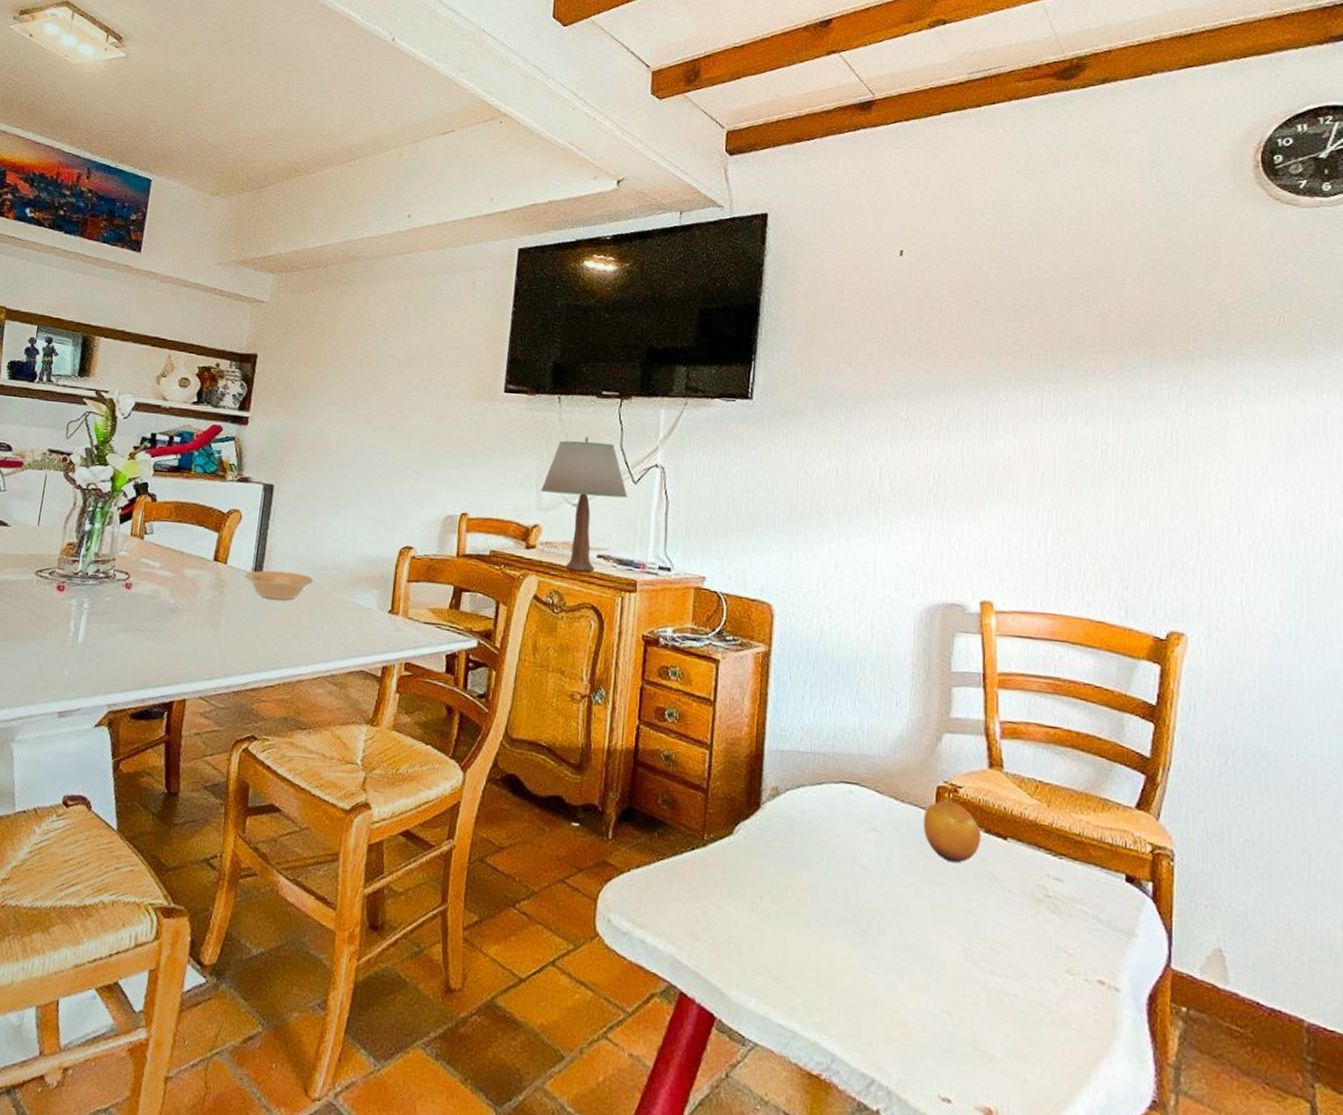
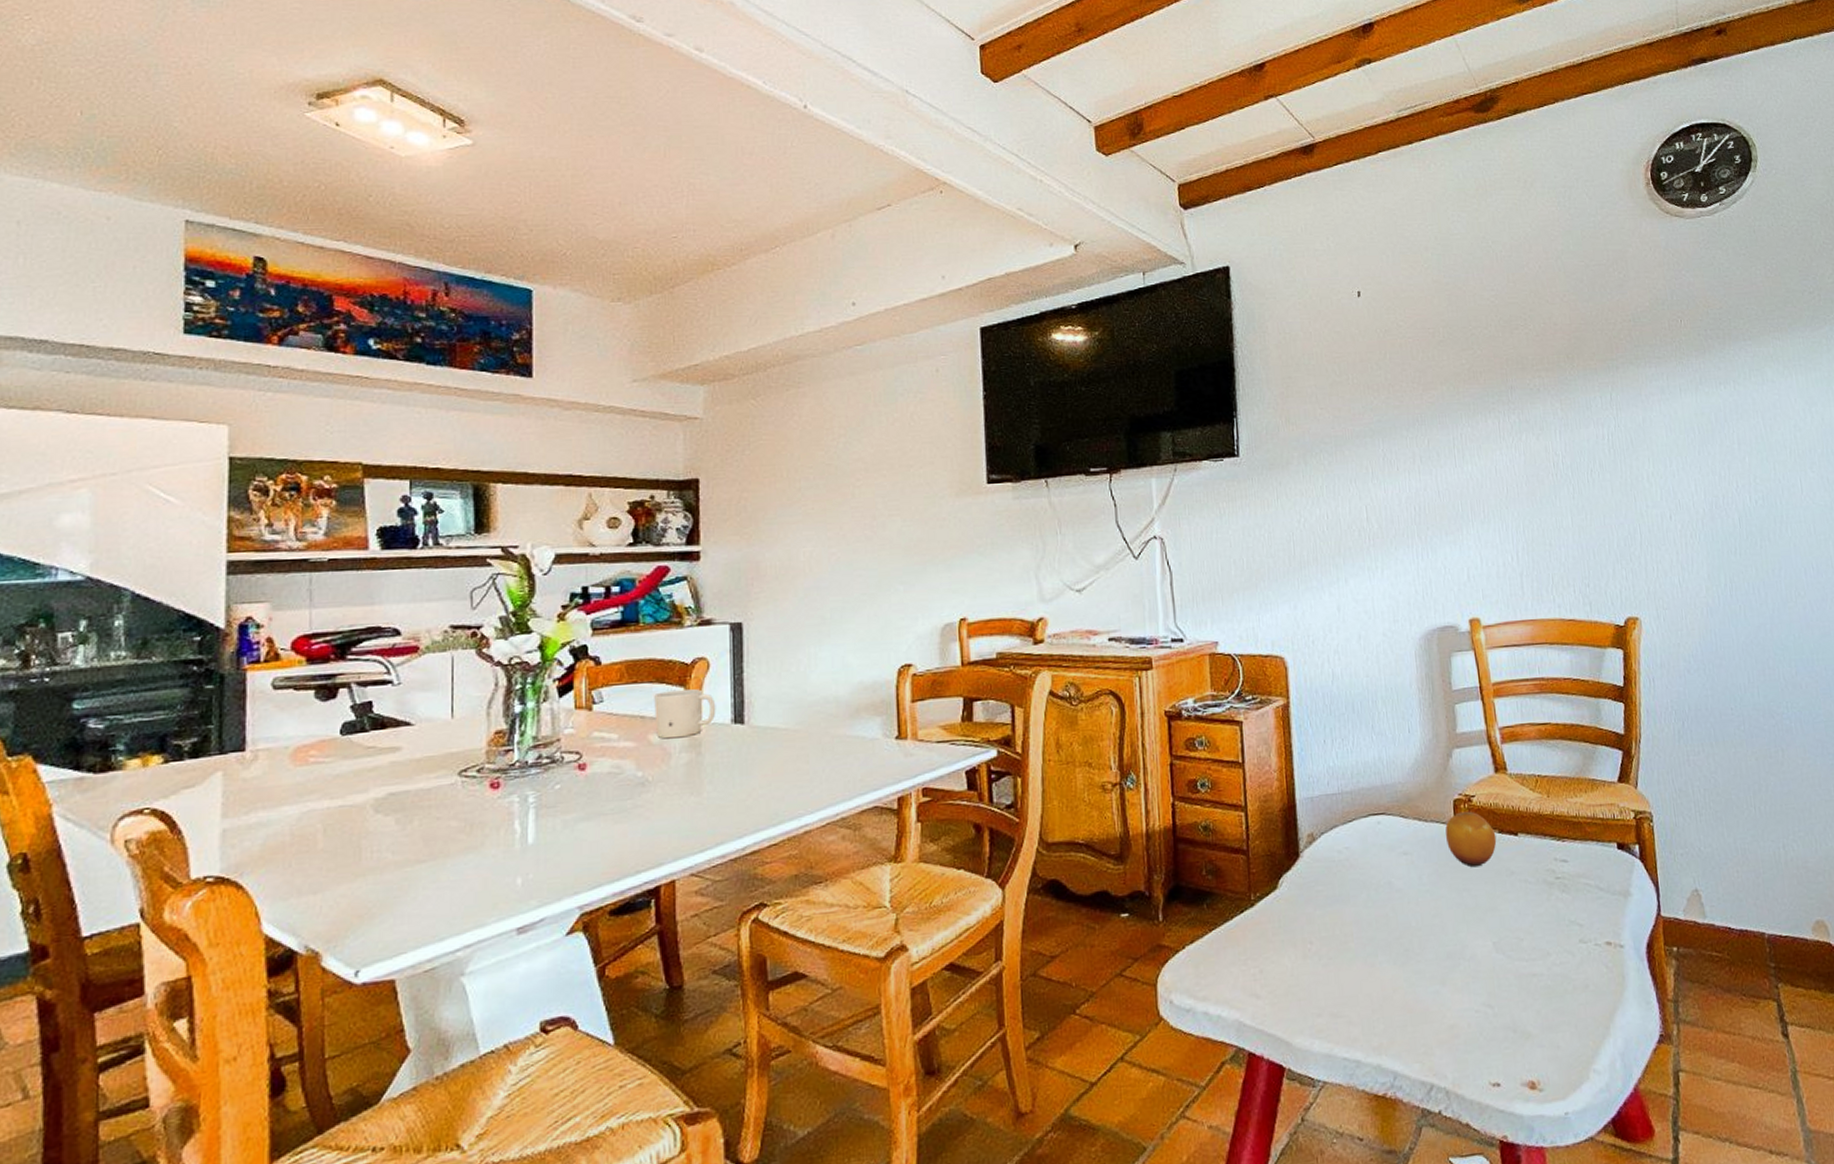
mug: none [190,533,242,577] -> present [654,688,716,739]
bowl: present [244,570,314,601] -> none [723,715,806,751]
table lamp: present [540,436,628,573] -> none [1040,517,1130,660]

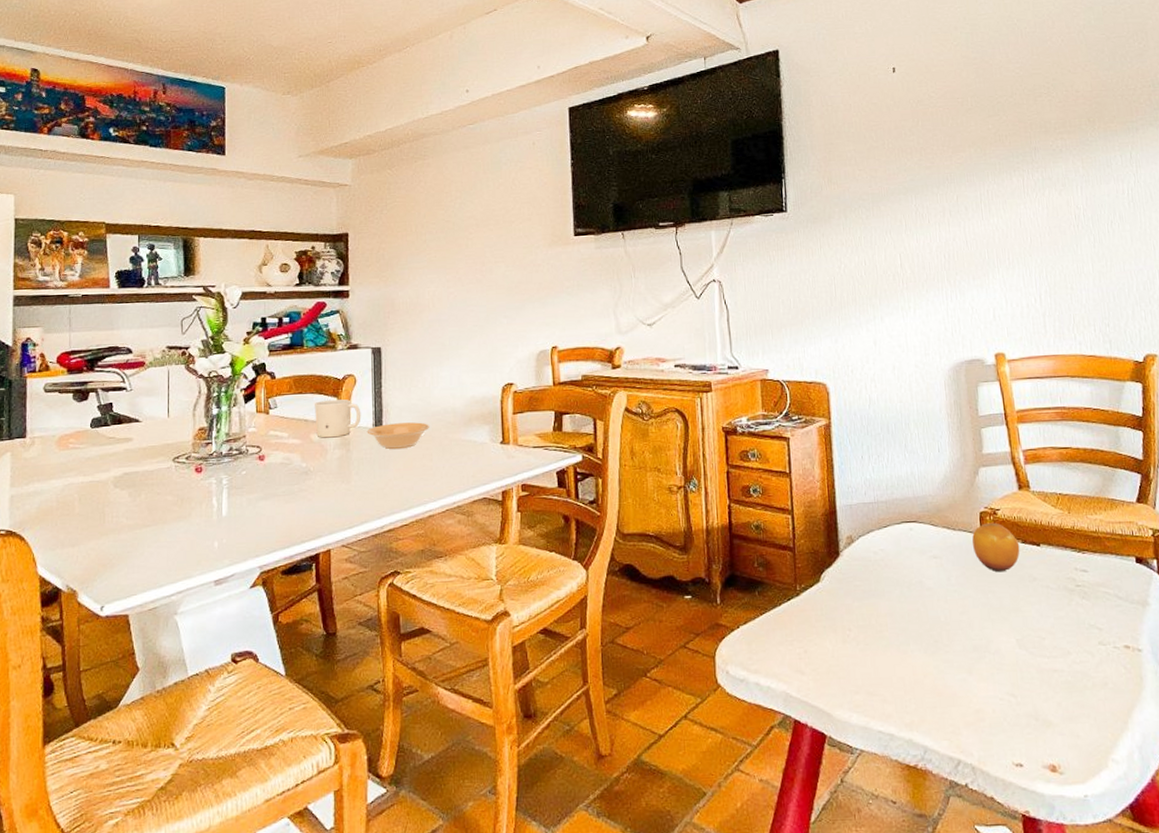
bowl: none [723,715,806,751] -> present [367,422,430,450]

